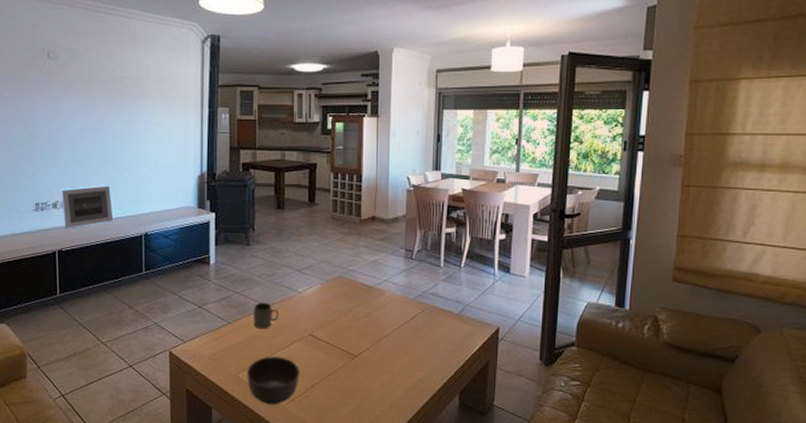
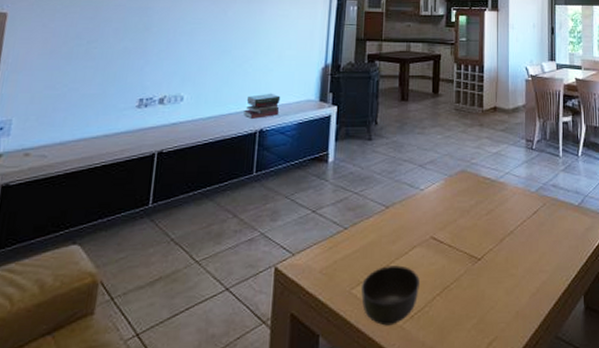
picture frame: present [61,185,114,228] -> none [169,78,227,126]
books: none [129,199,161,224] -> present [243,93,281,120]
mug: present [253,302,279,329] -> none [371,202,399,234]

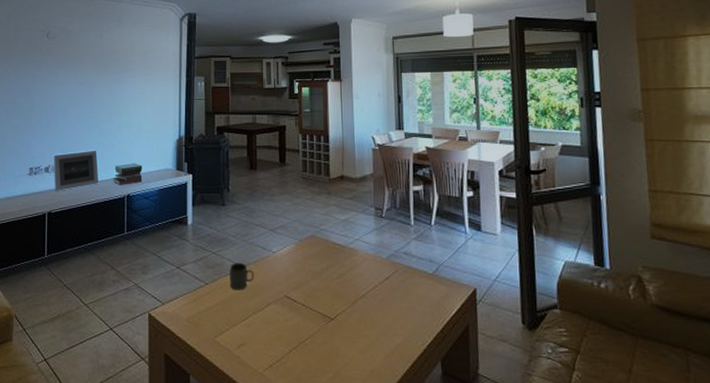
picture frame: none [169,78,227,126] -> present [53,150,99,191]
bowl: present [361,265,420,326] -> none [224,319,276,372]
mug: none [371,202,399,234] -> present [229,262,254,290]

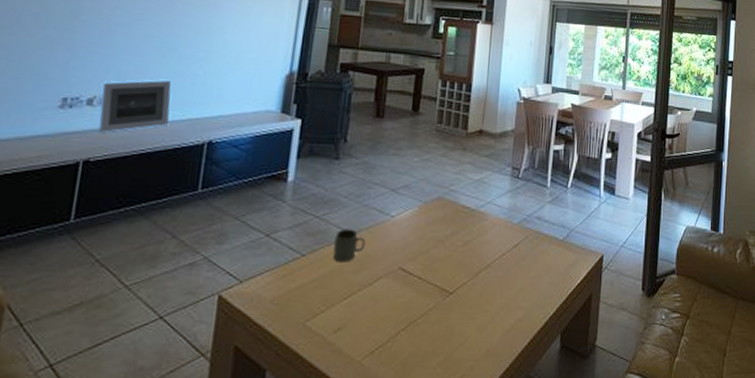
books: present [113,162,143,186] -> none [190,100,235,130]

